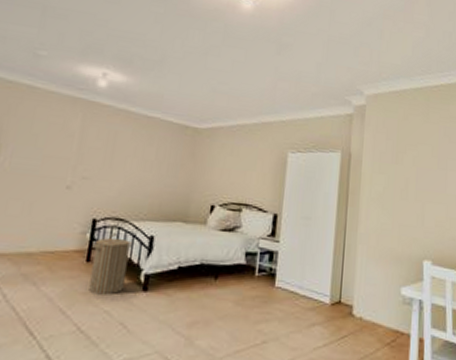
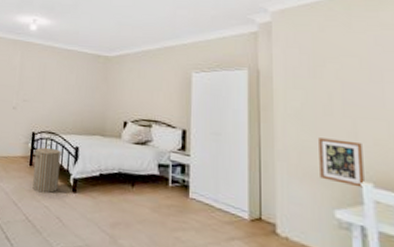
picture frame: none [393,220,427,266] -> present [319,138,364,188]

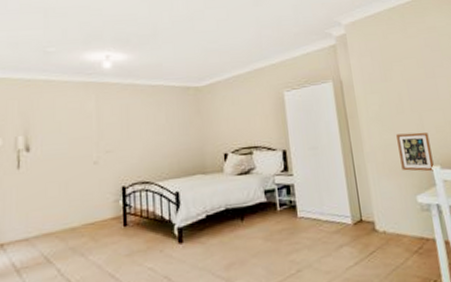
laundry hamper: present [32,144,63,194] -> none [126,196,162,255]

